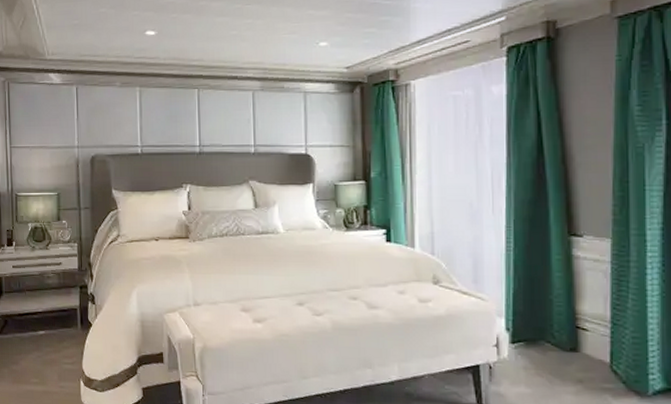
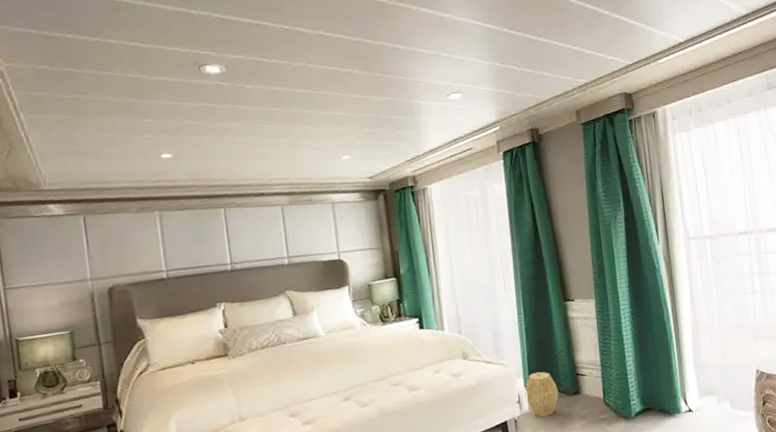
woven basket: none [505,314,550,370] -> present [524,371,559,417]

